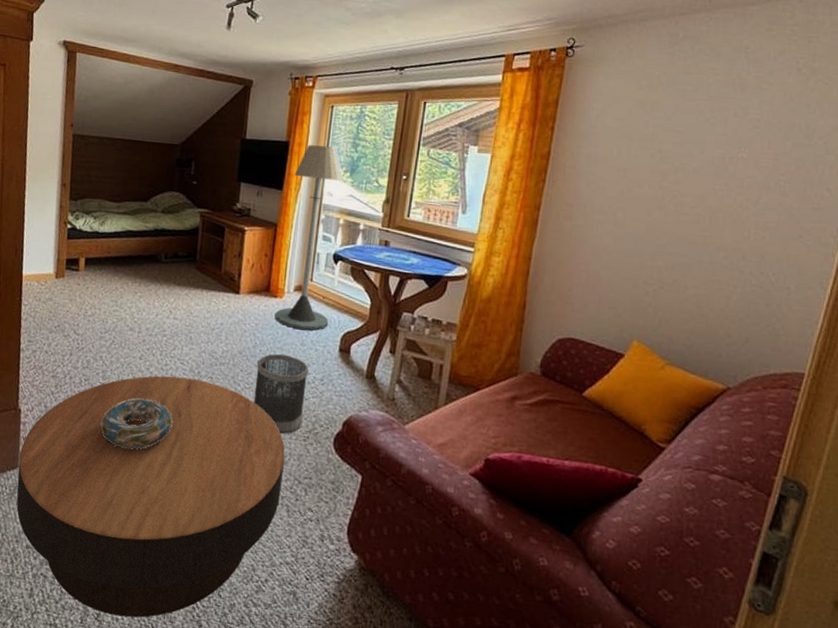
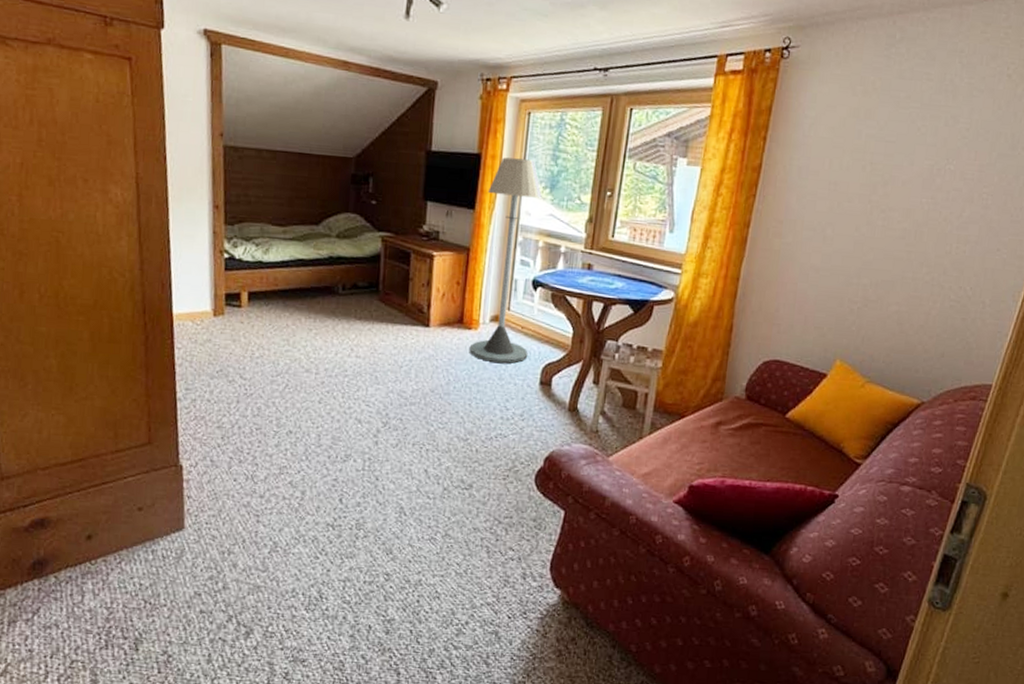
coffee table: present [16,376,285,618] -> none [184,420,484,673]
decorative bowl: present [100,398,173,450] -> none [277,445,360,502]
wastebasket: present [253,353,309,435] -> none [448,389,508,475]

